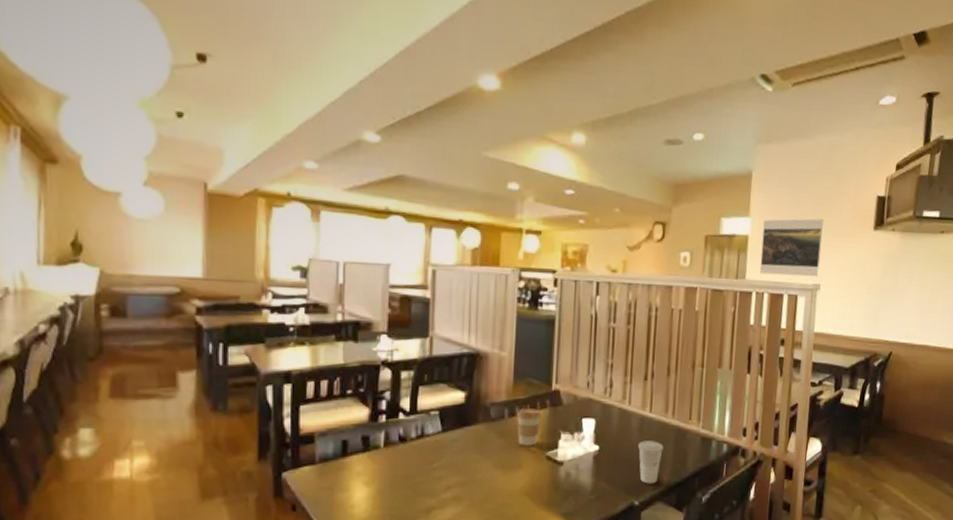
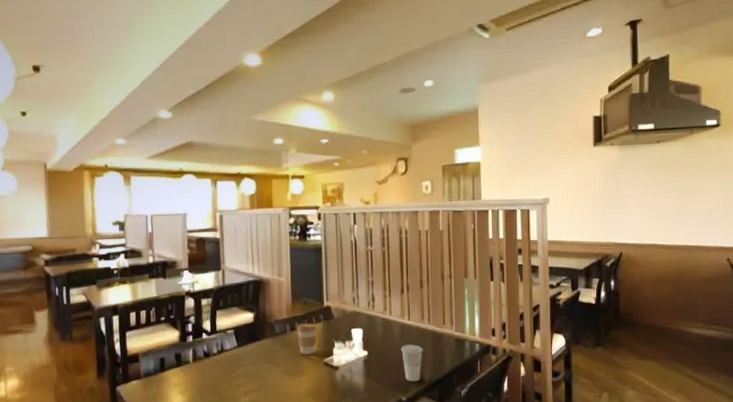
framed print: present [759,218,824,277] -> none [493,142,547,194]

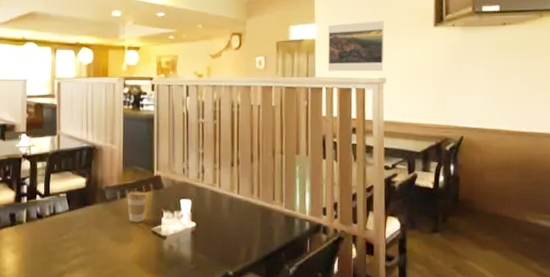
cup: present [400,344,423,382] -> none [229,218,252,257]
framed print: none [493,142,547,194] -> present [327,21,384,72]

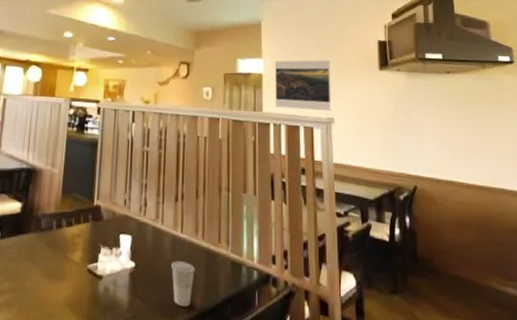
coffee cup: present [127,191,146,222] -> none [63,221,84,258]
cup: none [229,218,252,257] -> present [170,261,195,307]

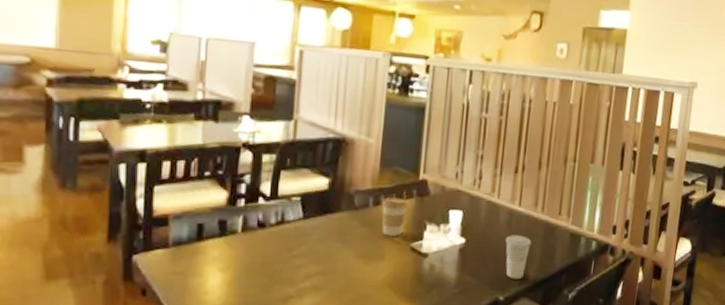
coffee cup: none [63,221,84,258] -> present [381,197,407,236]
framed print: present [275,60,331,112] -> none [636,14,704,75]

